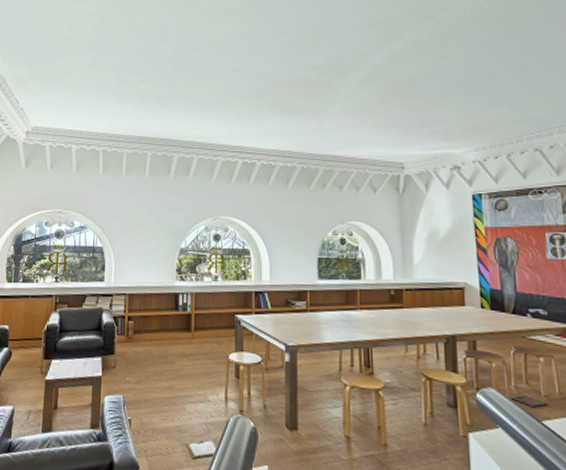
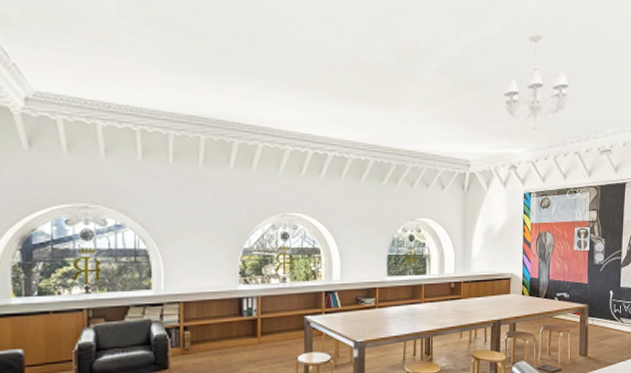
chandelier: none [437,34,518,129] -> present [504,33,569,131]

